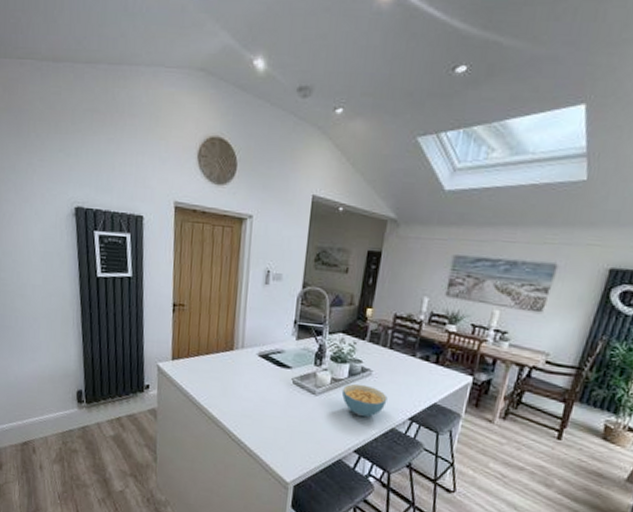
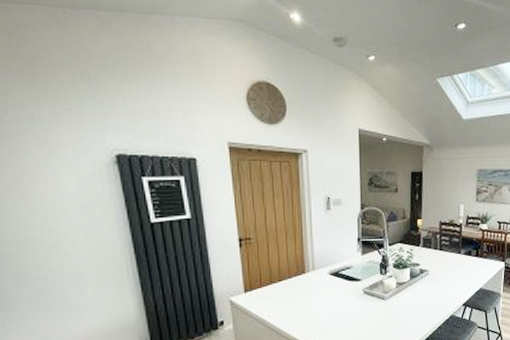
cereal bowl: present [341,383,388,417] -> none [406,283,444,311]

